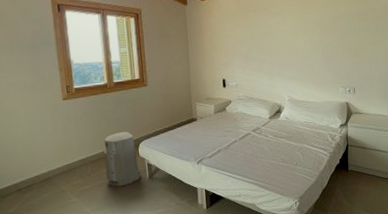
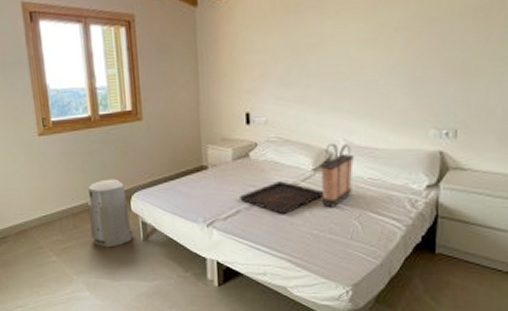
serving tray: none [220,127,277,151] -> present [240,181,324,215]
shopping bag: none [274,99,295,144] -> present [320,143,354,208]

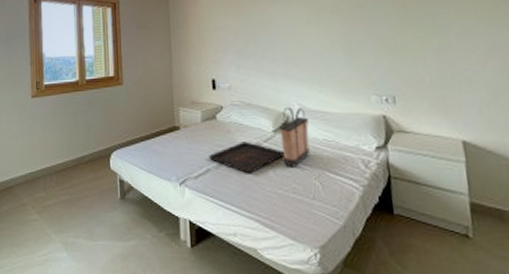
air purifier: present [87,178,134,248] -> none [70,137,112,206]

